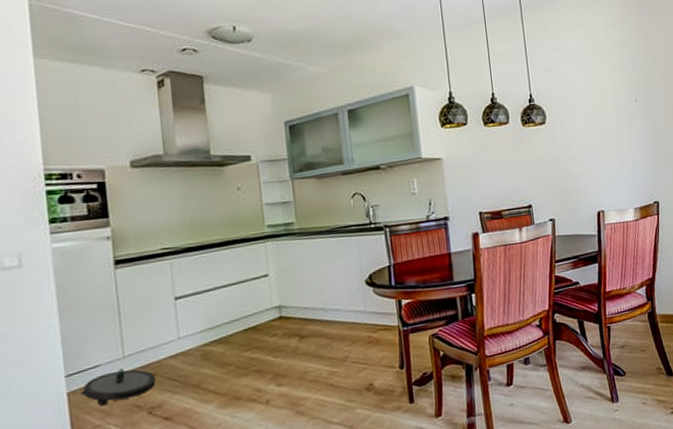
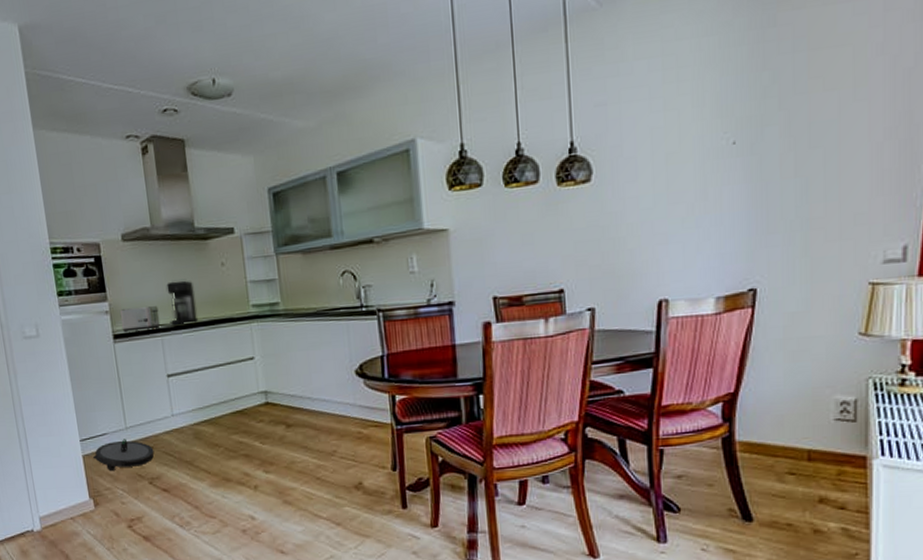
toaster: none [123,230,170,257] -> present [119,306,161,332]
coffee maker: none [179,205,210,249] -> present [168,281,198,326]

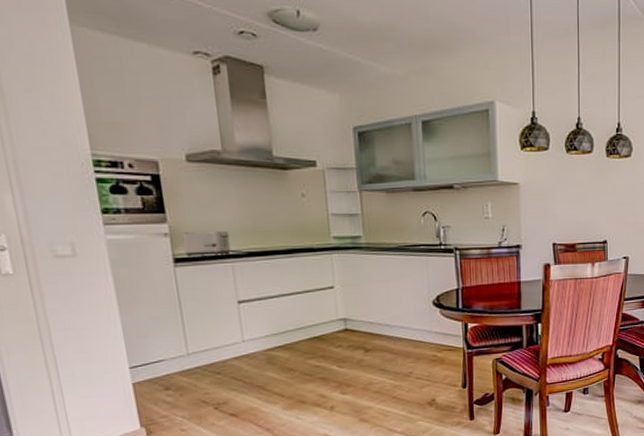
robot vacuum: present [92,439,154,471] -> none [145,365,221,398]
coffee maker: present [168,281,198,326] -> none [241,209,274,253]

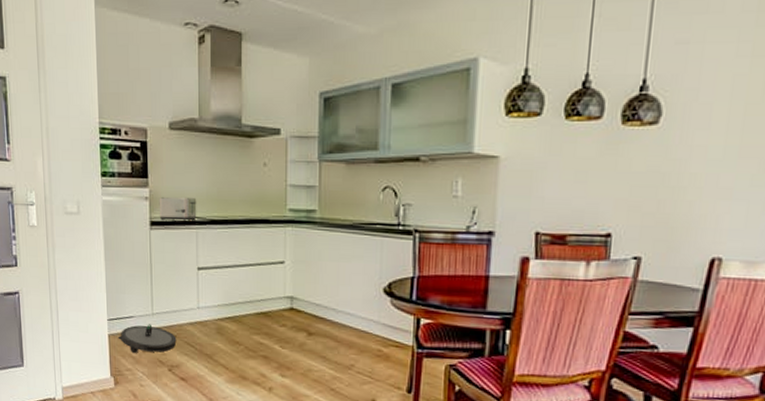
robot vacuum: none [145,365,221,398] -> present [117,324,177,353]

